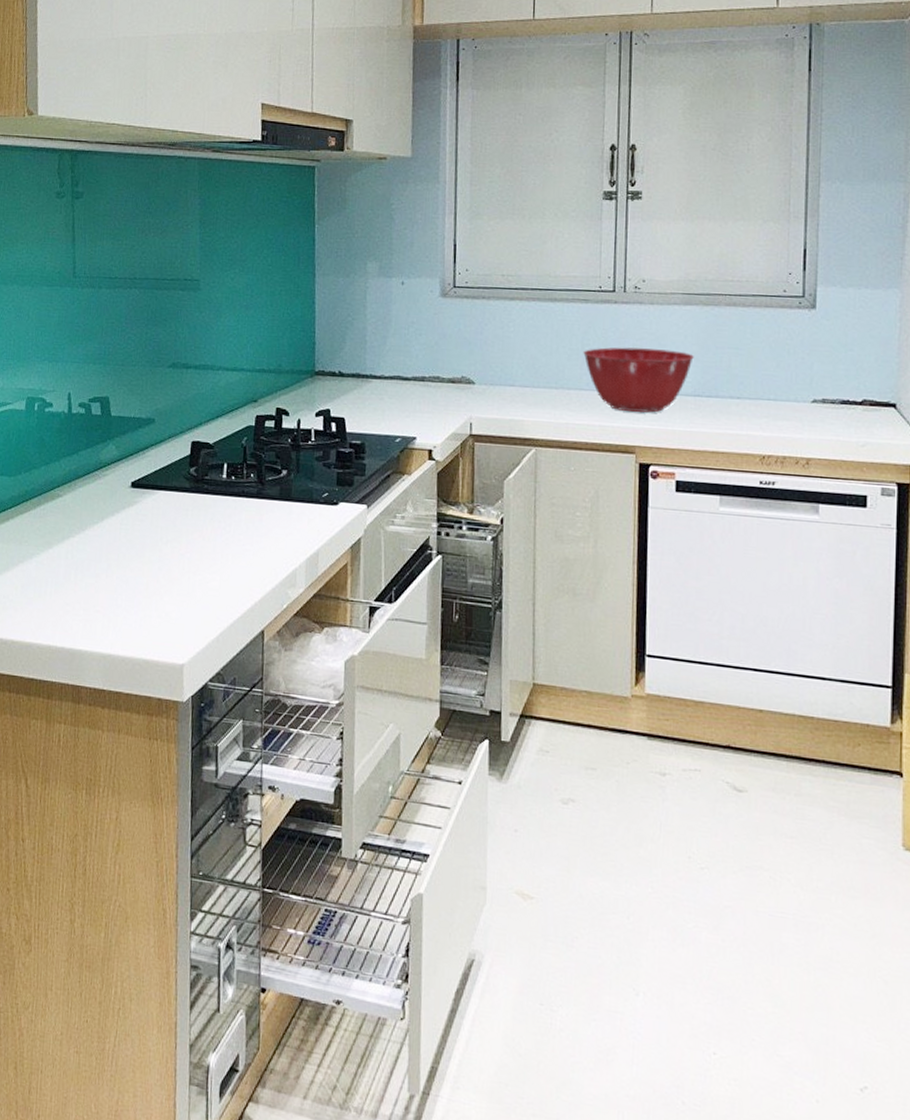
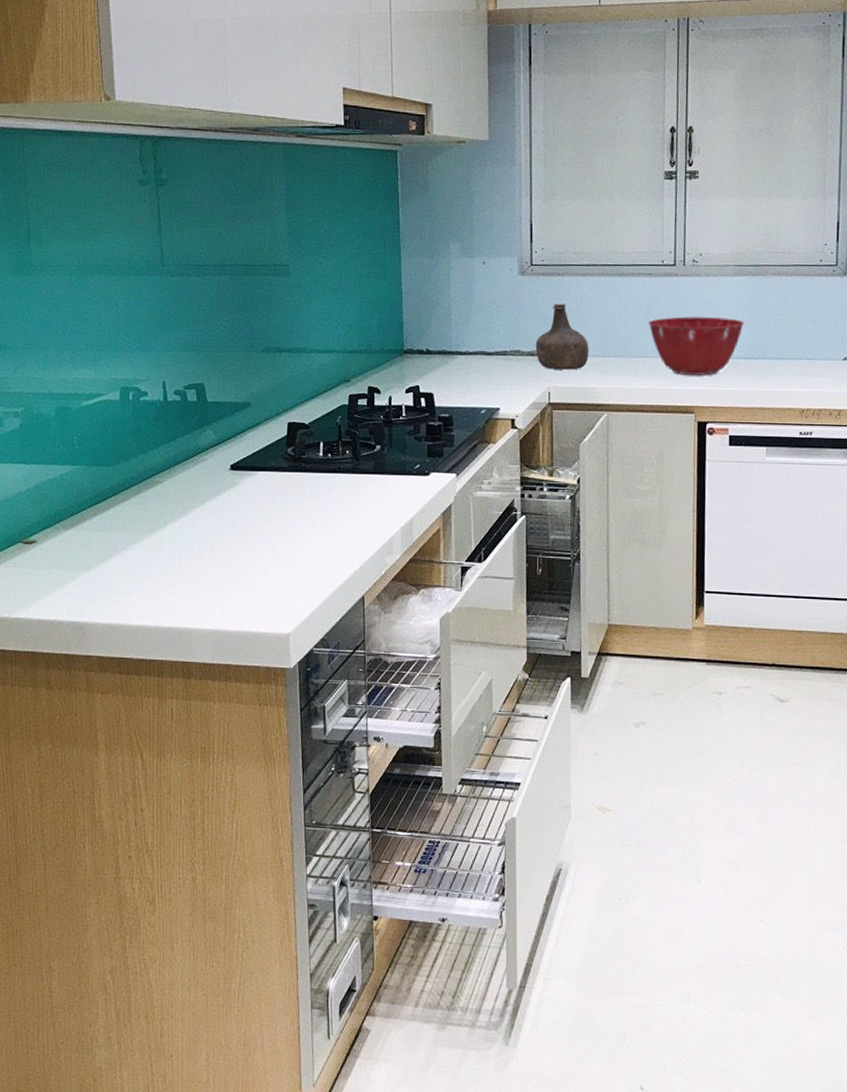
bottle: none [456,328,517,400] -> present [535,304,589,370]

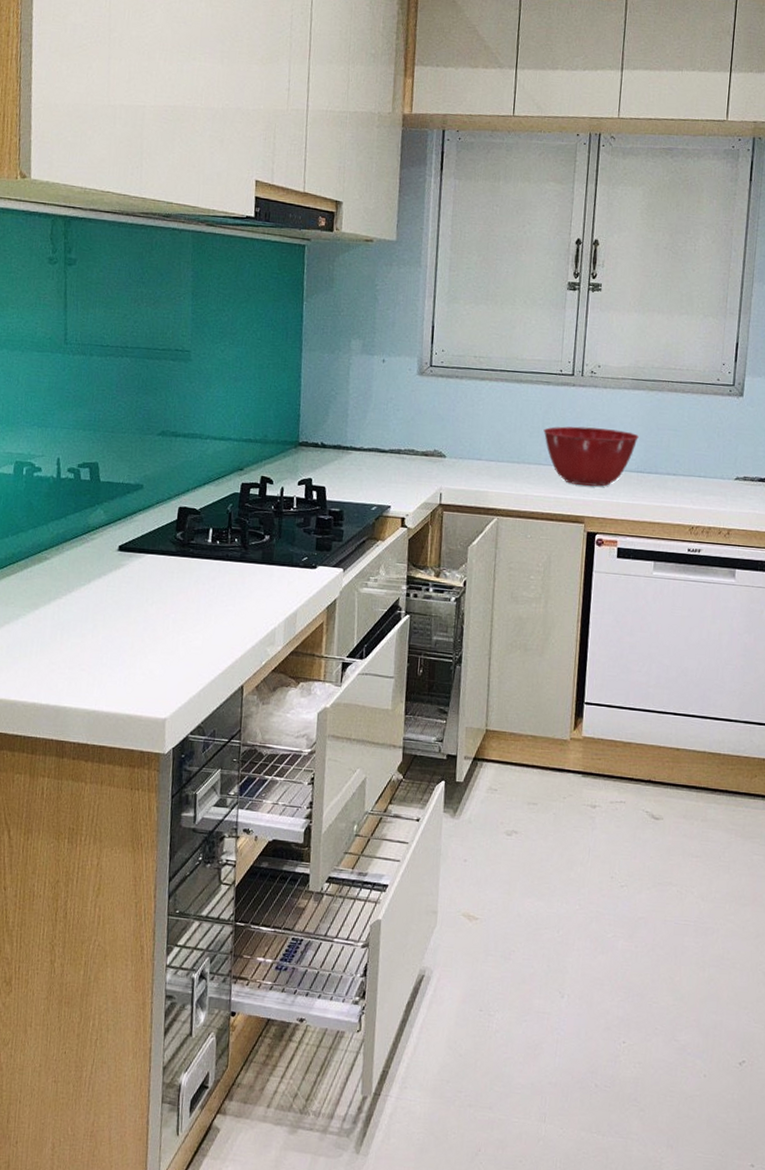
bottle: present [535,304,589,370] -> none [429,406,483,473]

